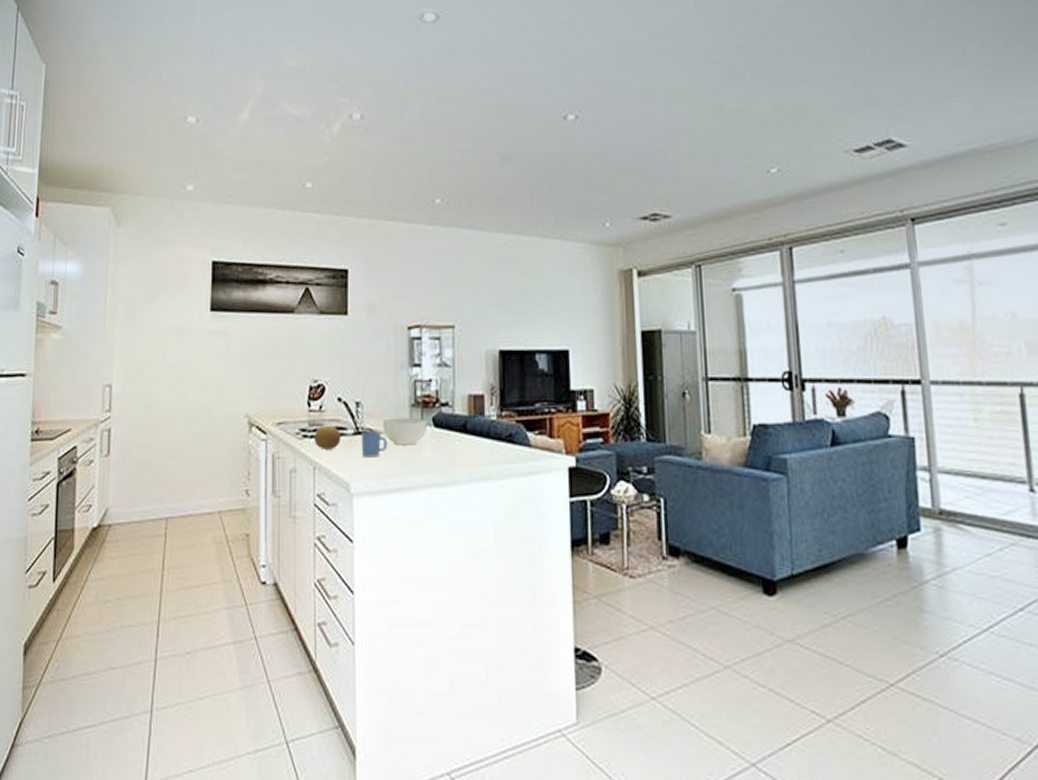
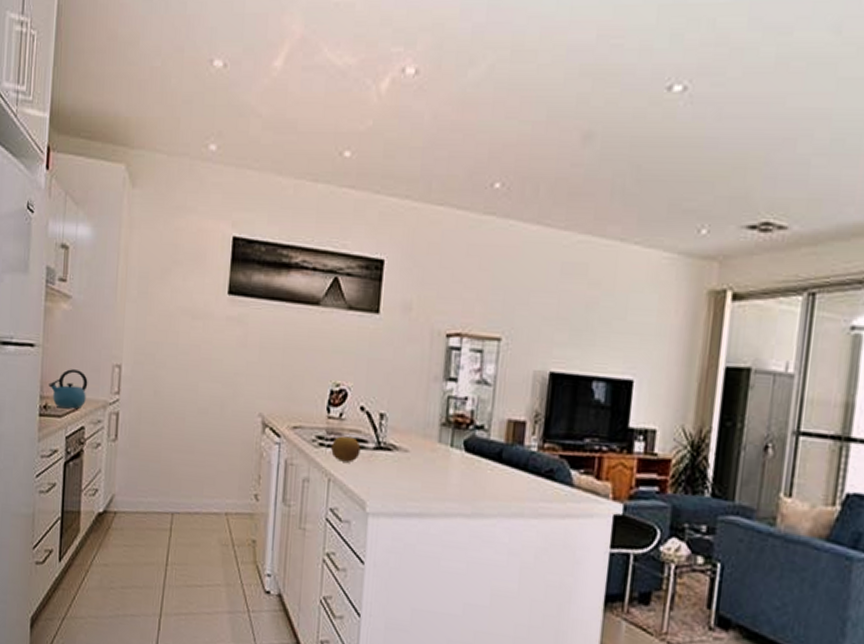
kettle: none [40,393,80,431] -> present [49,369,88,409]
mug: present [361,431,388,458] -> none [381,447,412,477]
bowl: present [382,417,428,446] -> none [407,436,459,469]

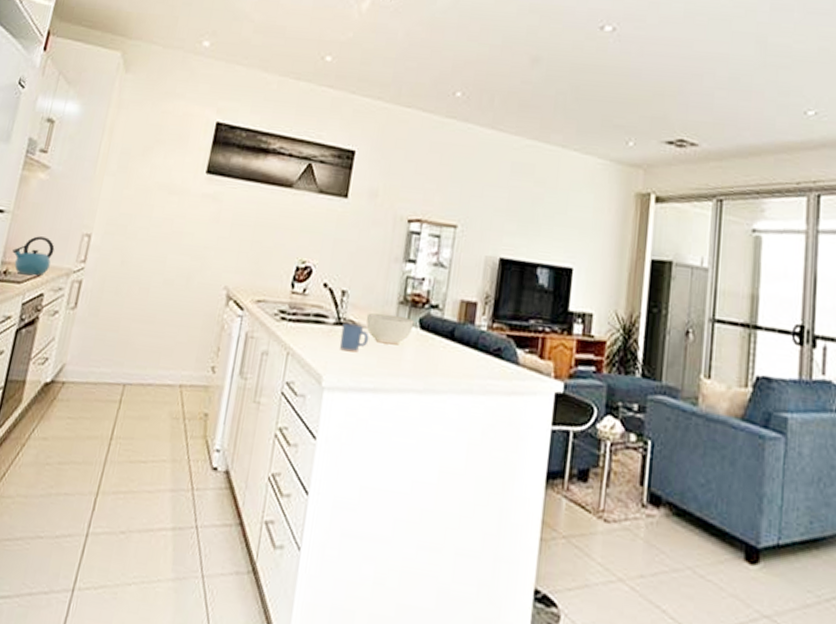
fruit: present [331,436,361,463] -> none [292,311,321,337]
mug: none [381,447,412,477] -> present [339,322,369,352]
bowl: none [407,436,459,469] -> present [366,313,415,345]

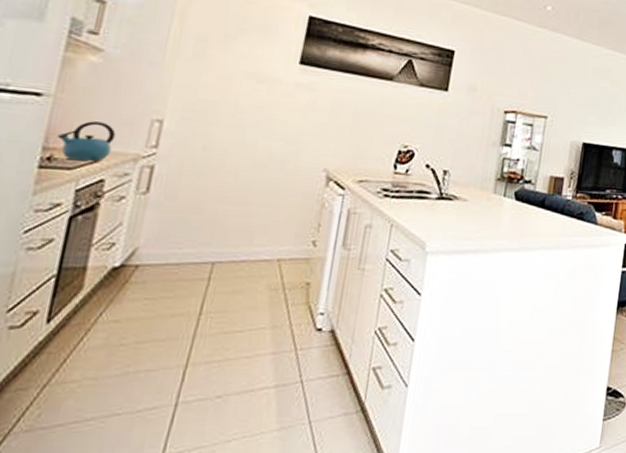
mug: present [339,322,369,352] -> none [442,197,470,222]
bowl: present [366,313,415,345] -> none [467,188,510,214]

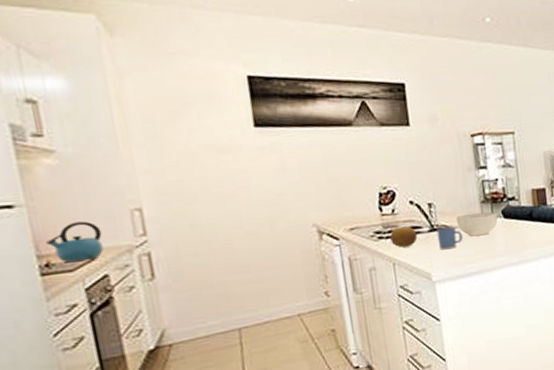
fruit: none [395,188,424,211] -> present [390,226,418,248]
mug: none [442,197,470,222] -> present [436,226,464,250]
bowl: none [467,188,510,214] -> present [455,212,498,237]

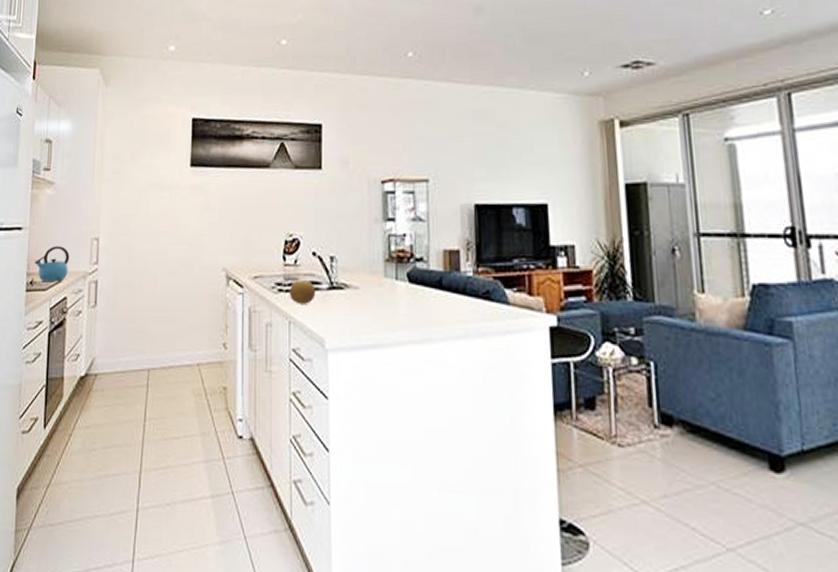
mug: present [436,226,464,250] -> none [335,286,362,313]
bowl: present [455,212,498,237] -> none [356,272,403,301]

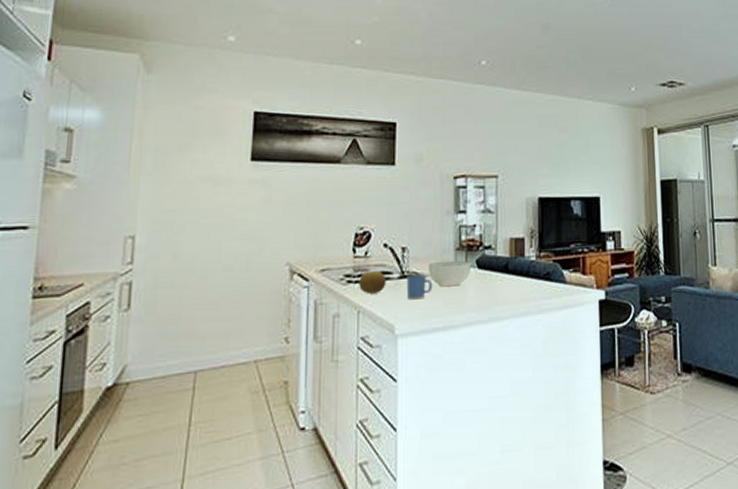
kettle: present [34,246,70,282] -> none [45,246,95,287]
mug: none [335,286,362,313] -> present [406,274,433,300]
bowl: none [356,272,403,301] -> present [427,260,472,287]

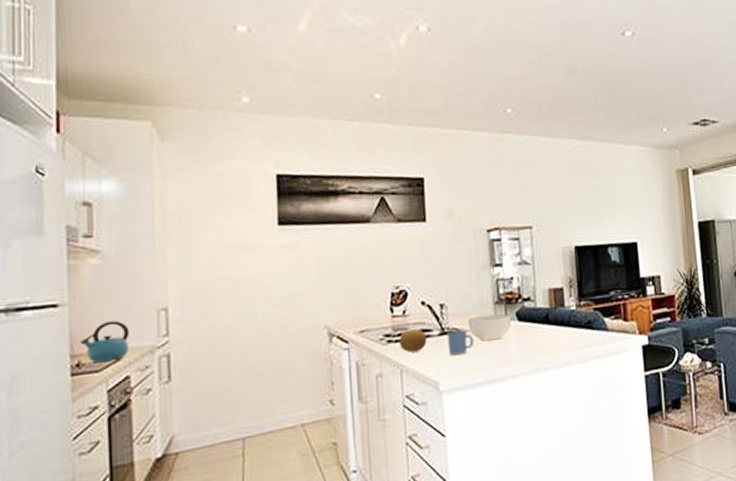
kettle: none [45,246,95,287] -> present [80,321,130,363]

